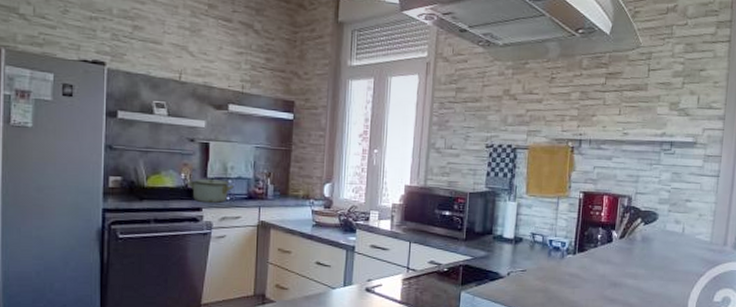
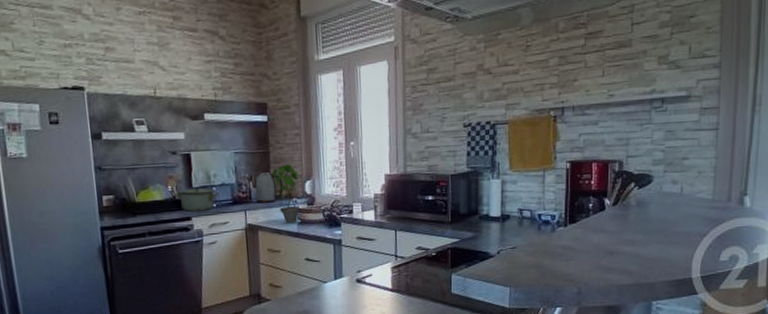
kettle: none [272,169,302,203] -> present [255,171,284,204]
potted plant: none [293,165,319,224] -> present [273,164,300,222]

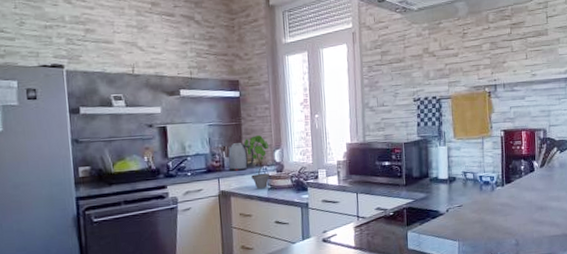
cooking pot: present [174,188,220,213] -> none [150,158,194,182]

